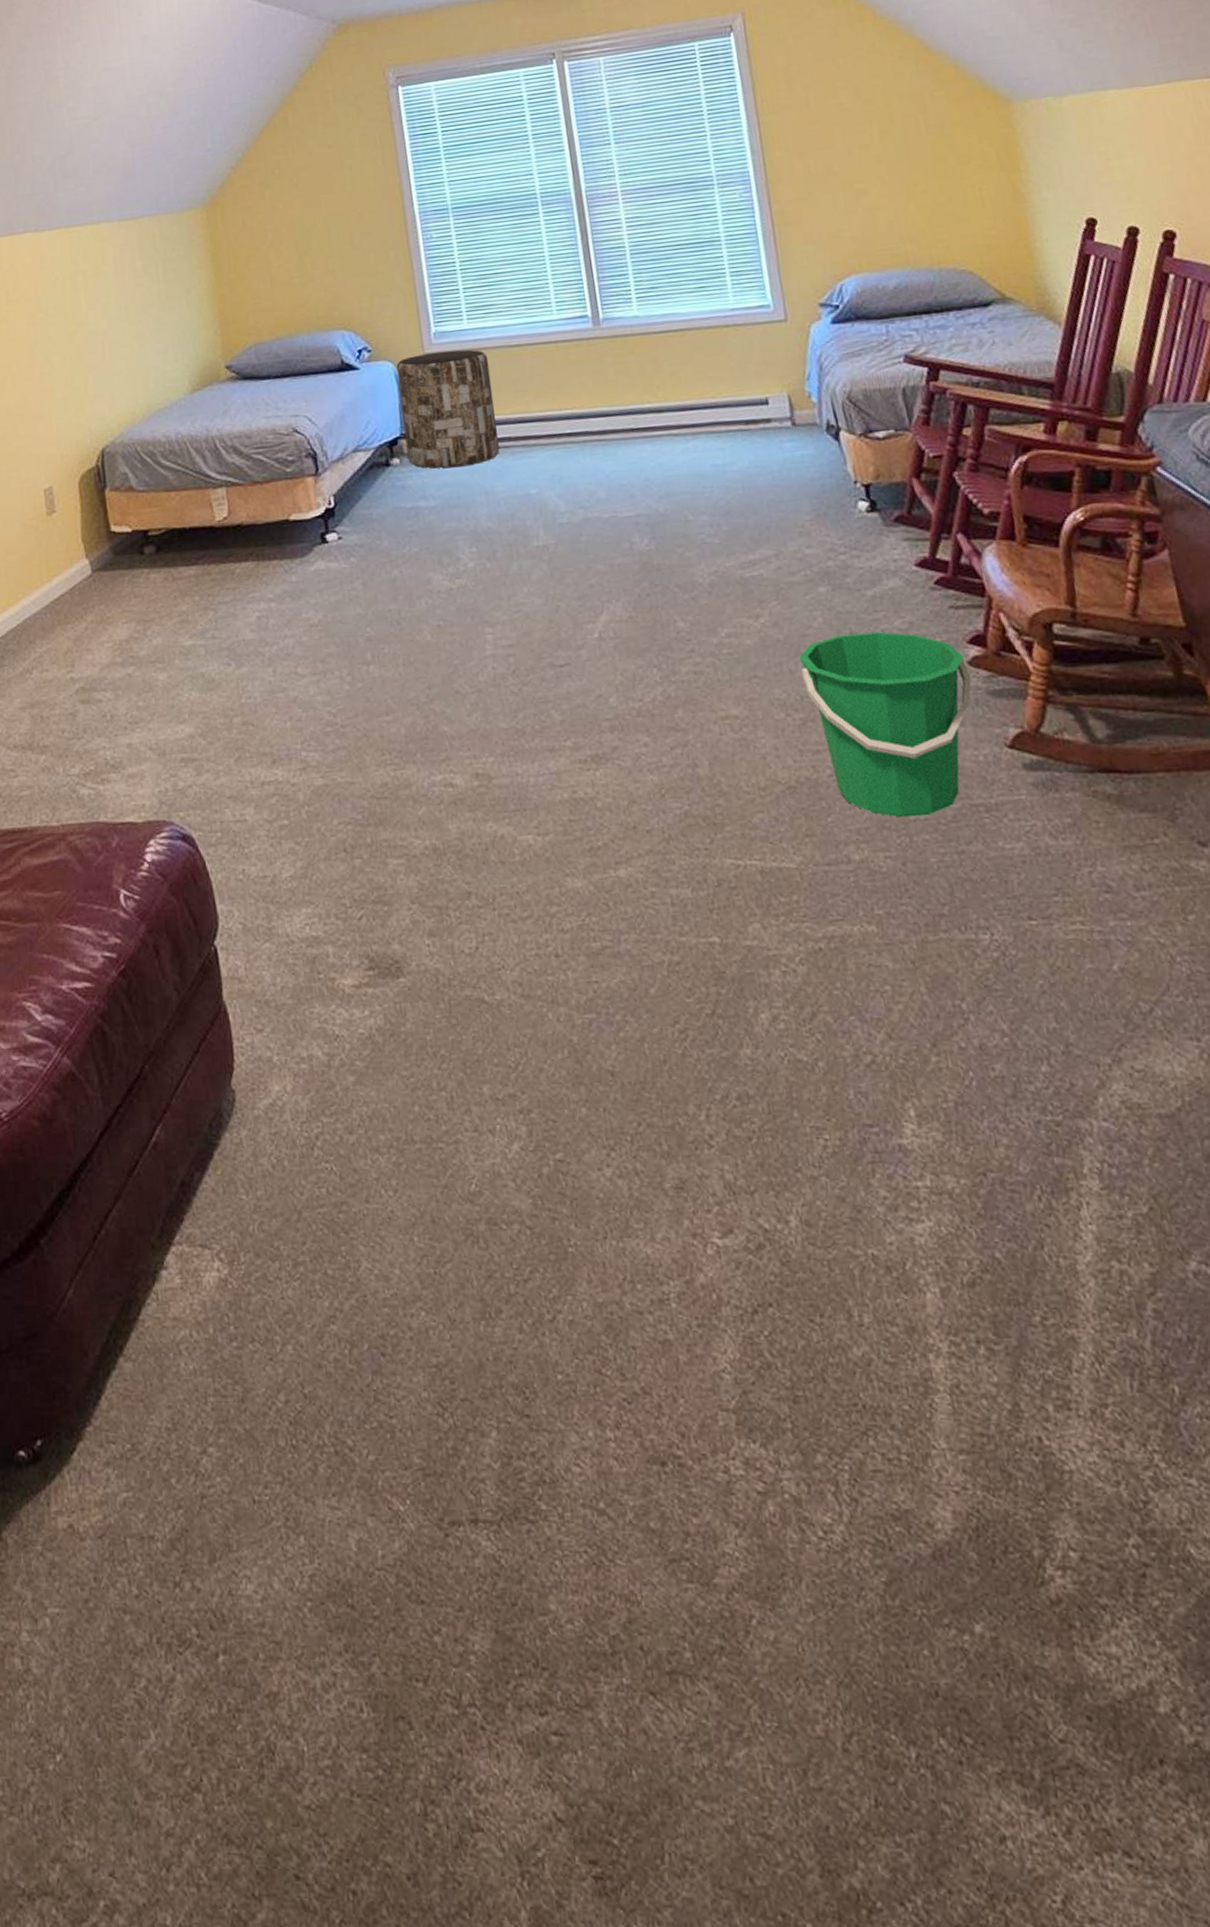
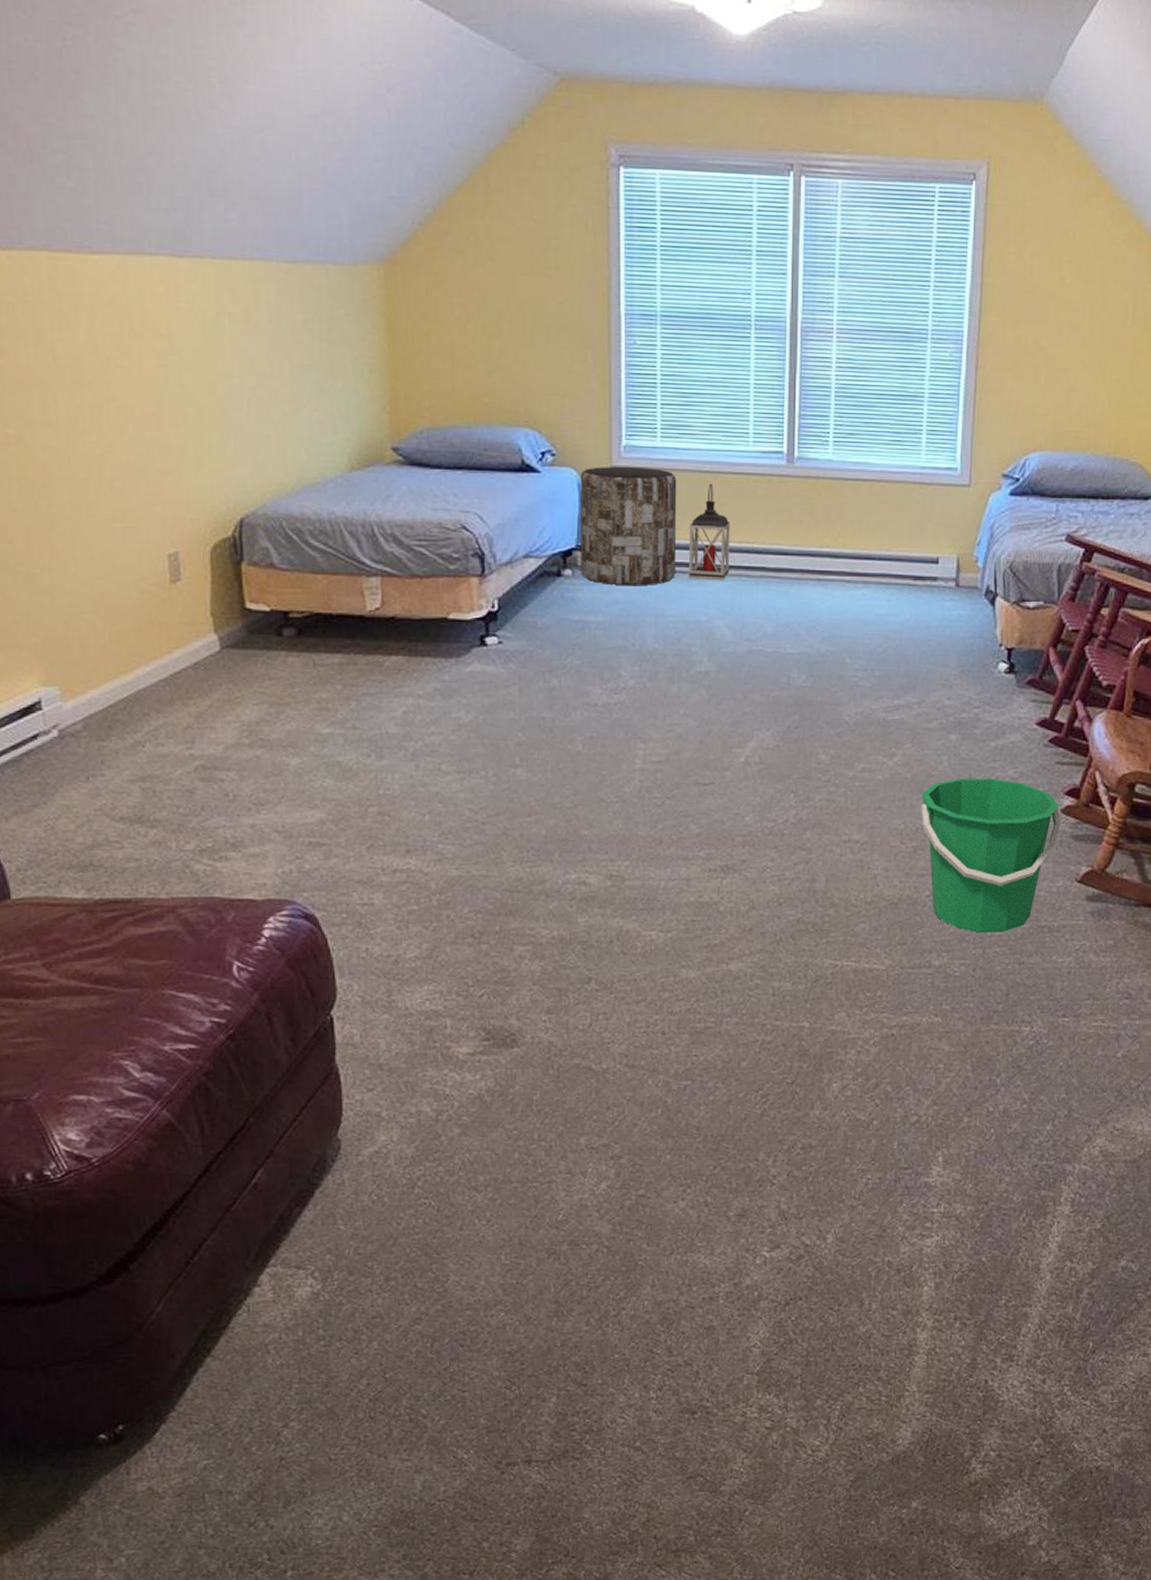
lantern: none [506,356,552,453] -> present [689,483,730,581]

